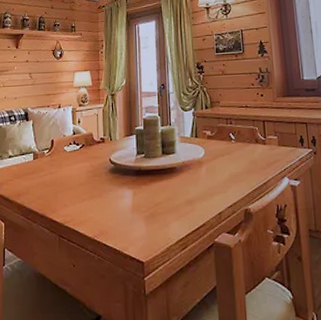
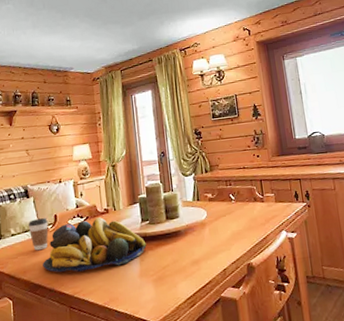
coffee cup: none [25,142,45,175] -> present [28,218,49,251]
fruit bowl: none [36,146,140,200] -> present [43,217,147,272]

